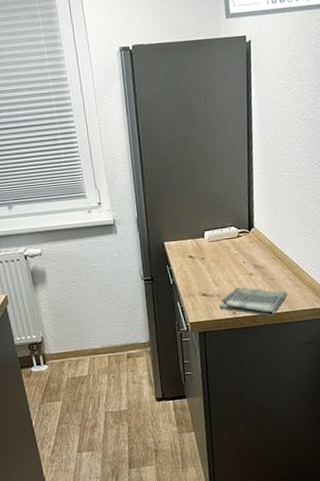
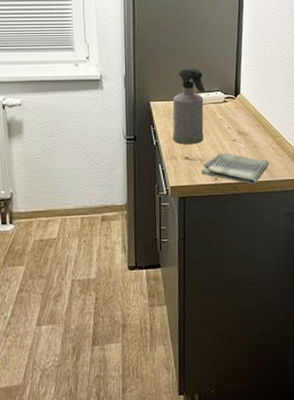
spray bottle: none [186,204,220,282] -> present [172,67,205,145]

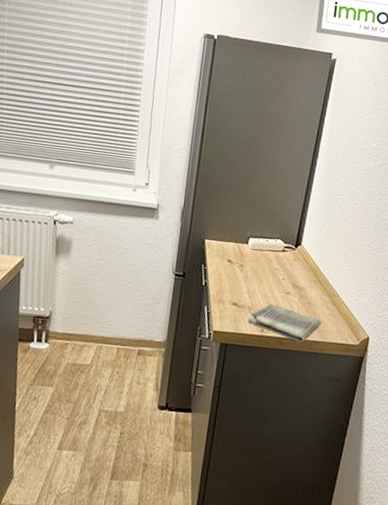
spray bottle: present [172,67,205,145] -> none [223,209,265,291]

